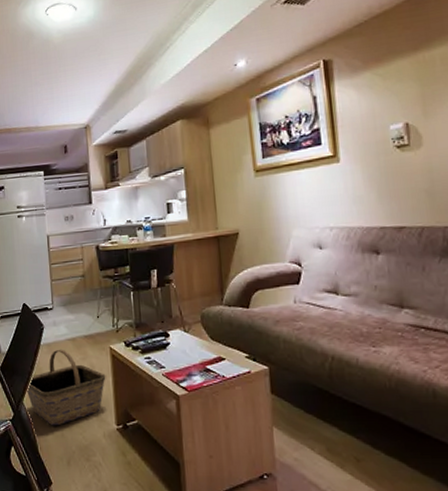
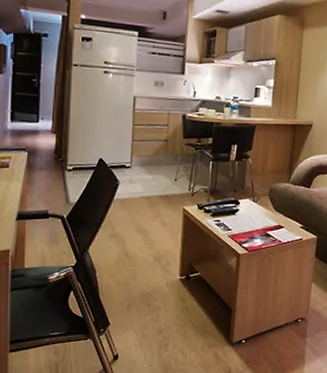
basket: present [26,349,106,426] -> none [93,205,176,274]

